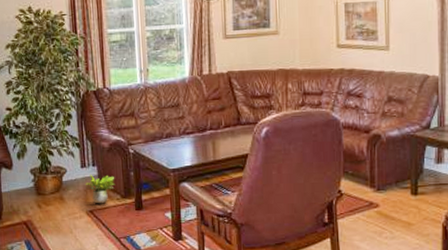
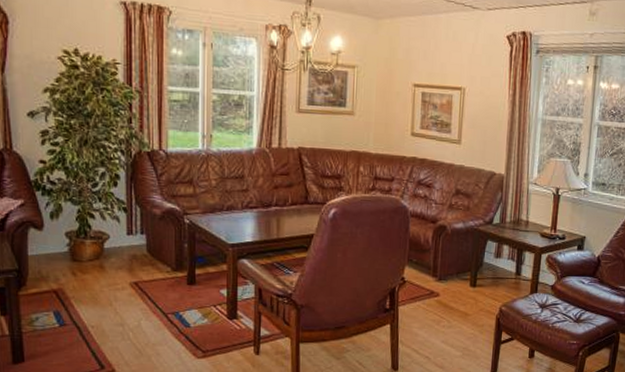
potted plant: present [85,174,116,204] -> none [131,242,166,276]

